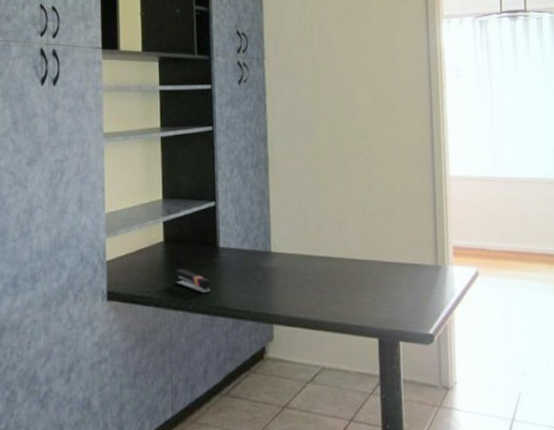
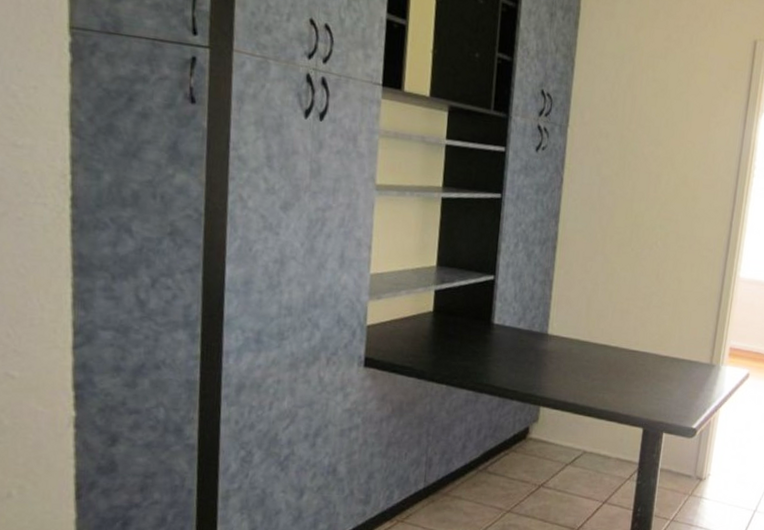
stapler: present [176,269,212,294] -> none [442,341,480,370]

